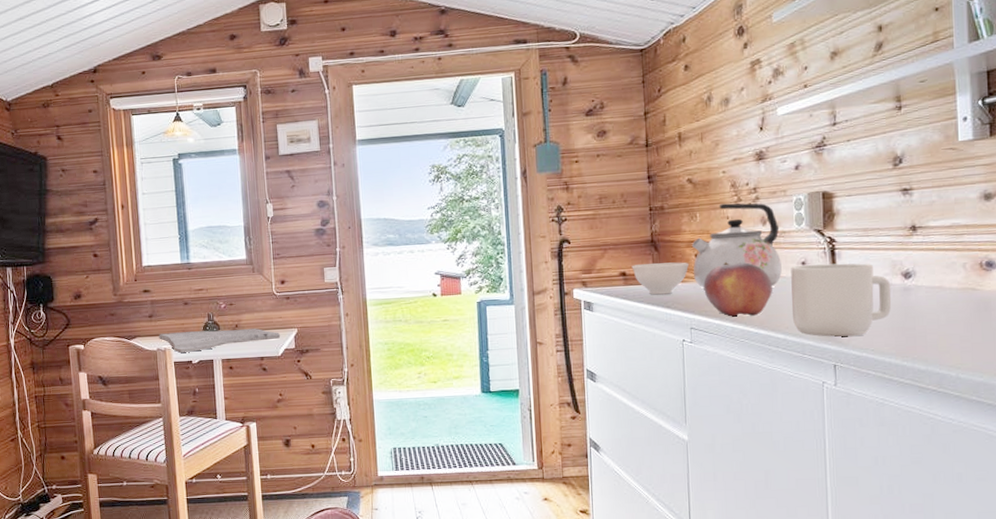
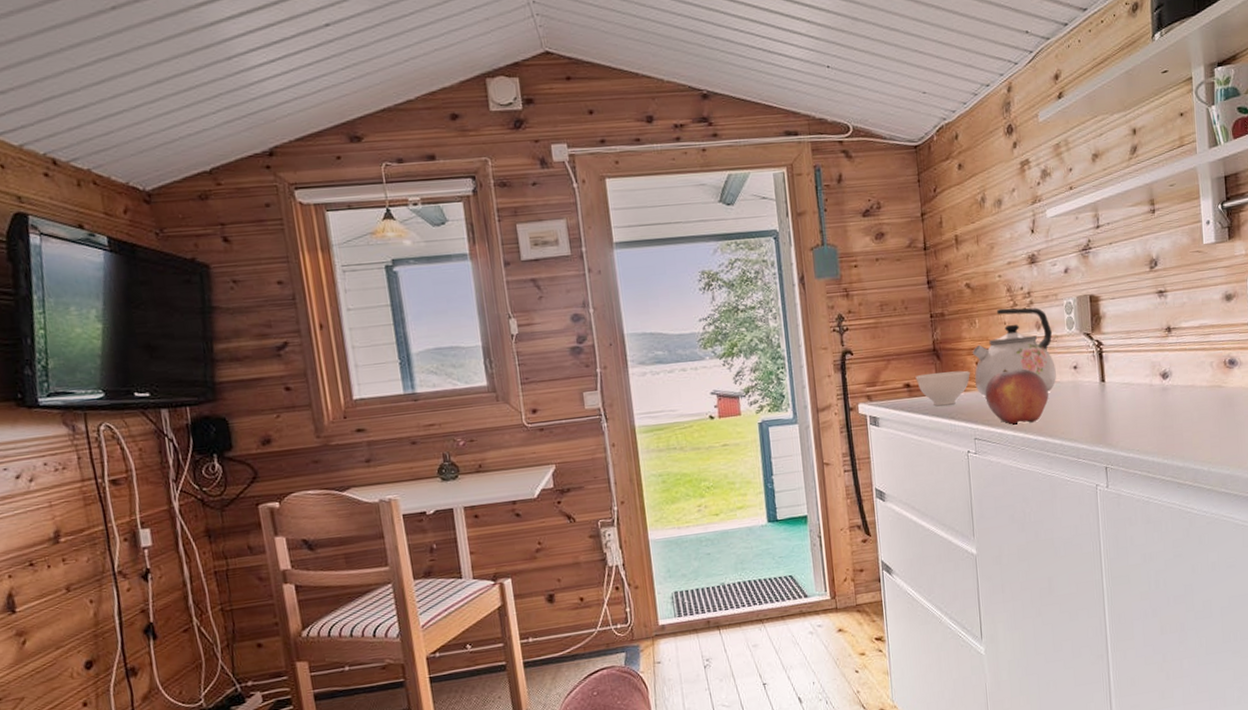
newspaper: present [159,329,281,353] -> none [380,467,536,503]
mug: present [791,263,892,338] -> none [1064,365,1153,440]

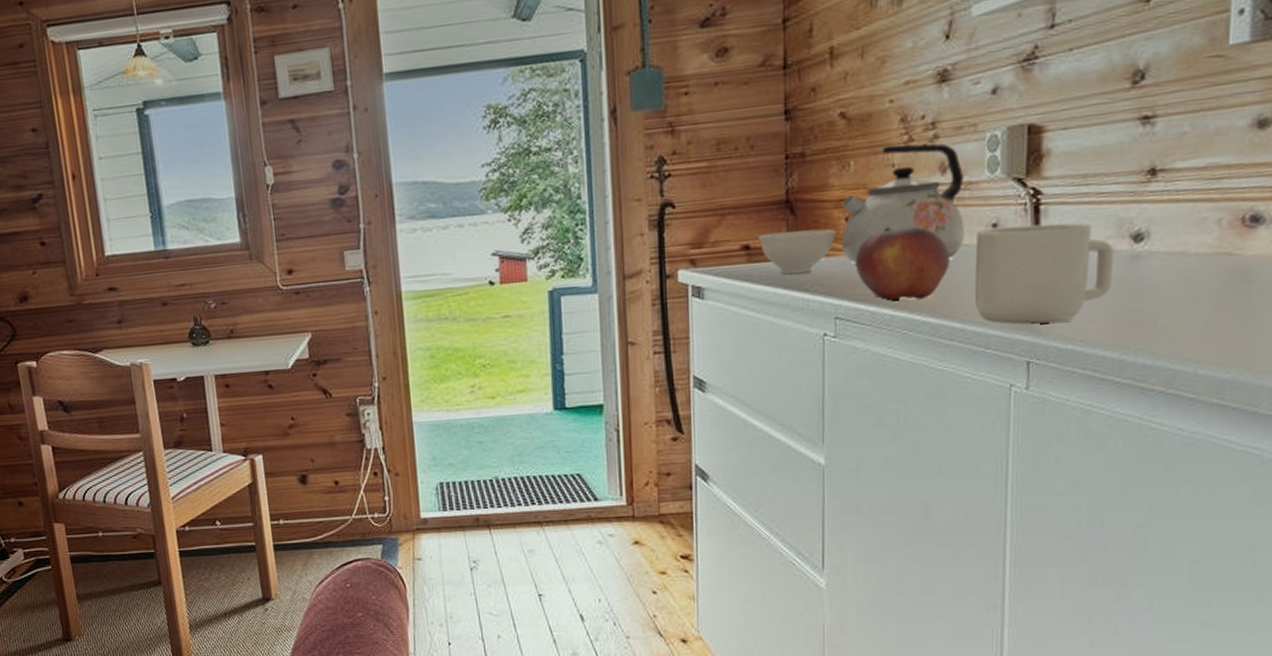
mug: none [1064,365,1153,440] -> present [974,223,1114,325]

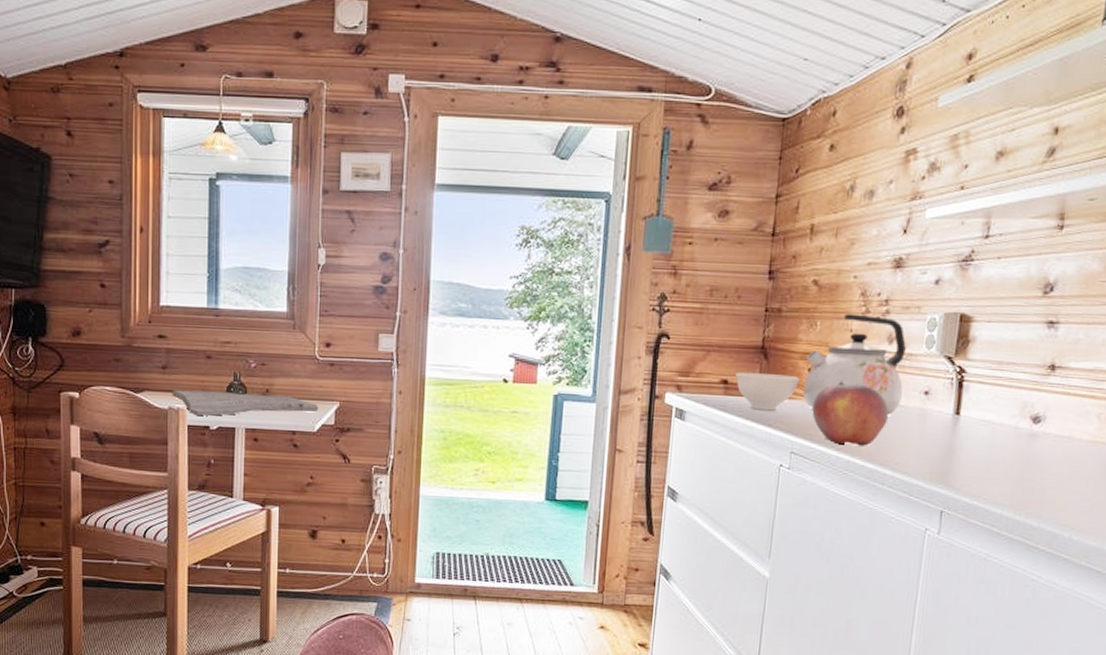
newspaper: none [131,334,290,368] -> present [172,390,319,416]
mug: present [974,223,1114,325] -> none [904,395,1017,482]

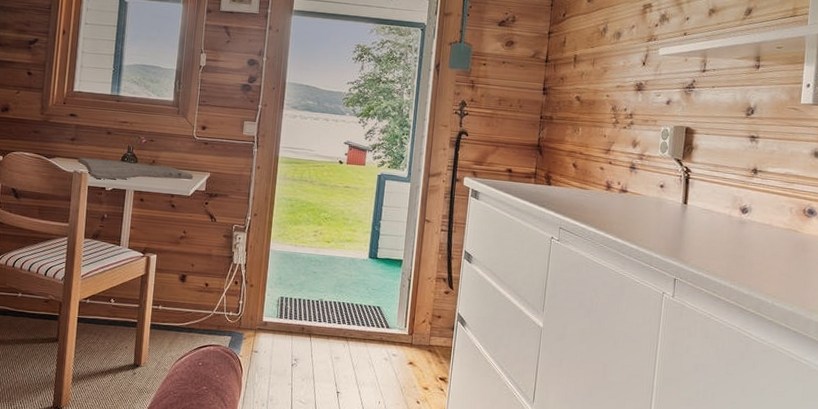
bowl: present [735,373,801,411] -> none [517,164,567,195]
kettle: present [802,313,906,415] -> none [568,123,646,202]
fruit: present [812,380,889,446] -> none [576,174,634,226]

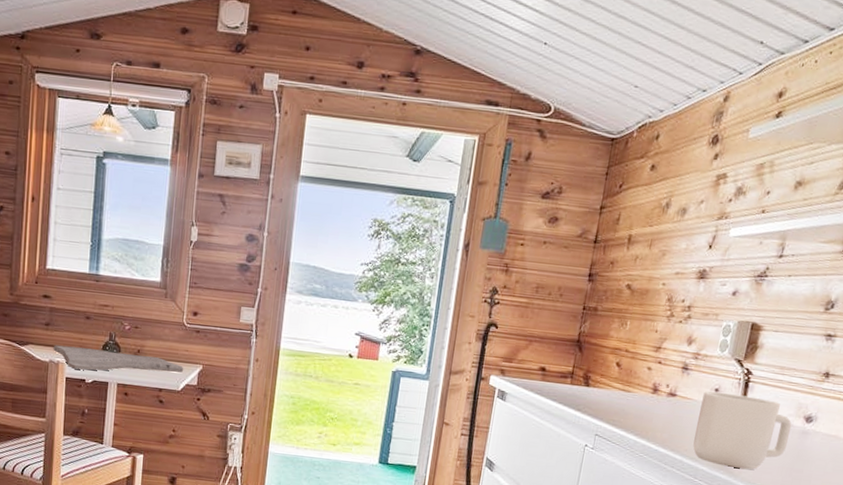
mug: none [646,187,730,257] -> present [693,391,792,470]

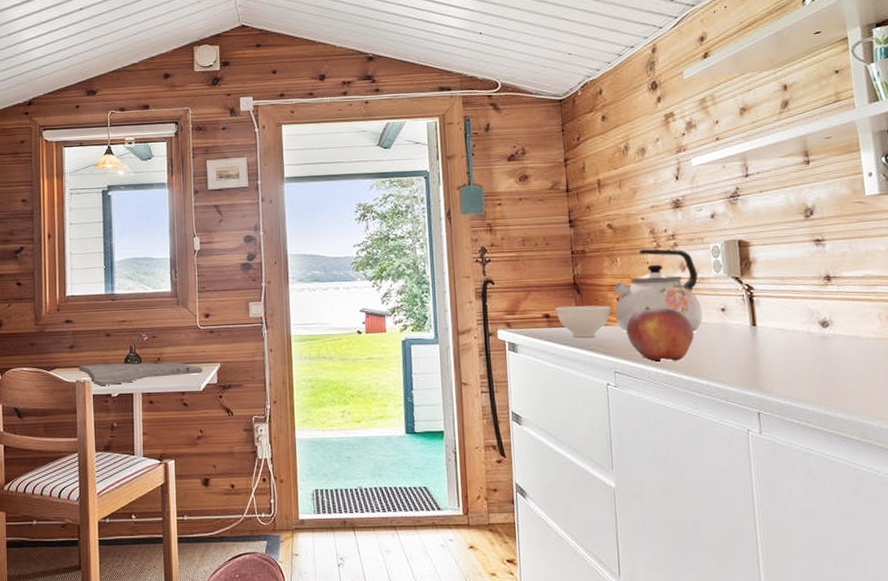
bowl: none [552,362,609,398] -> present [555,305,612,338]
kettle: none [610,316,703,408] -> present [613,249,703,332]
fruit: none [616,374,683,433] -> present [626,306,694,362]
mug: present [693,391,792,470] -> none [711,310,812,385]

